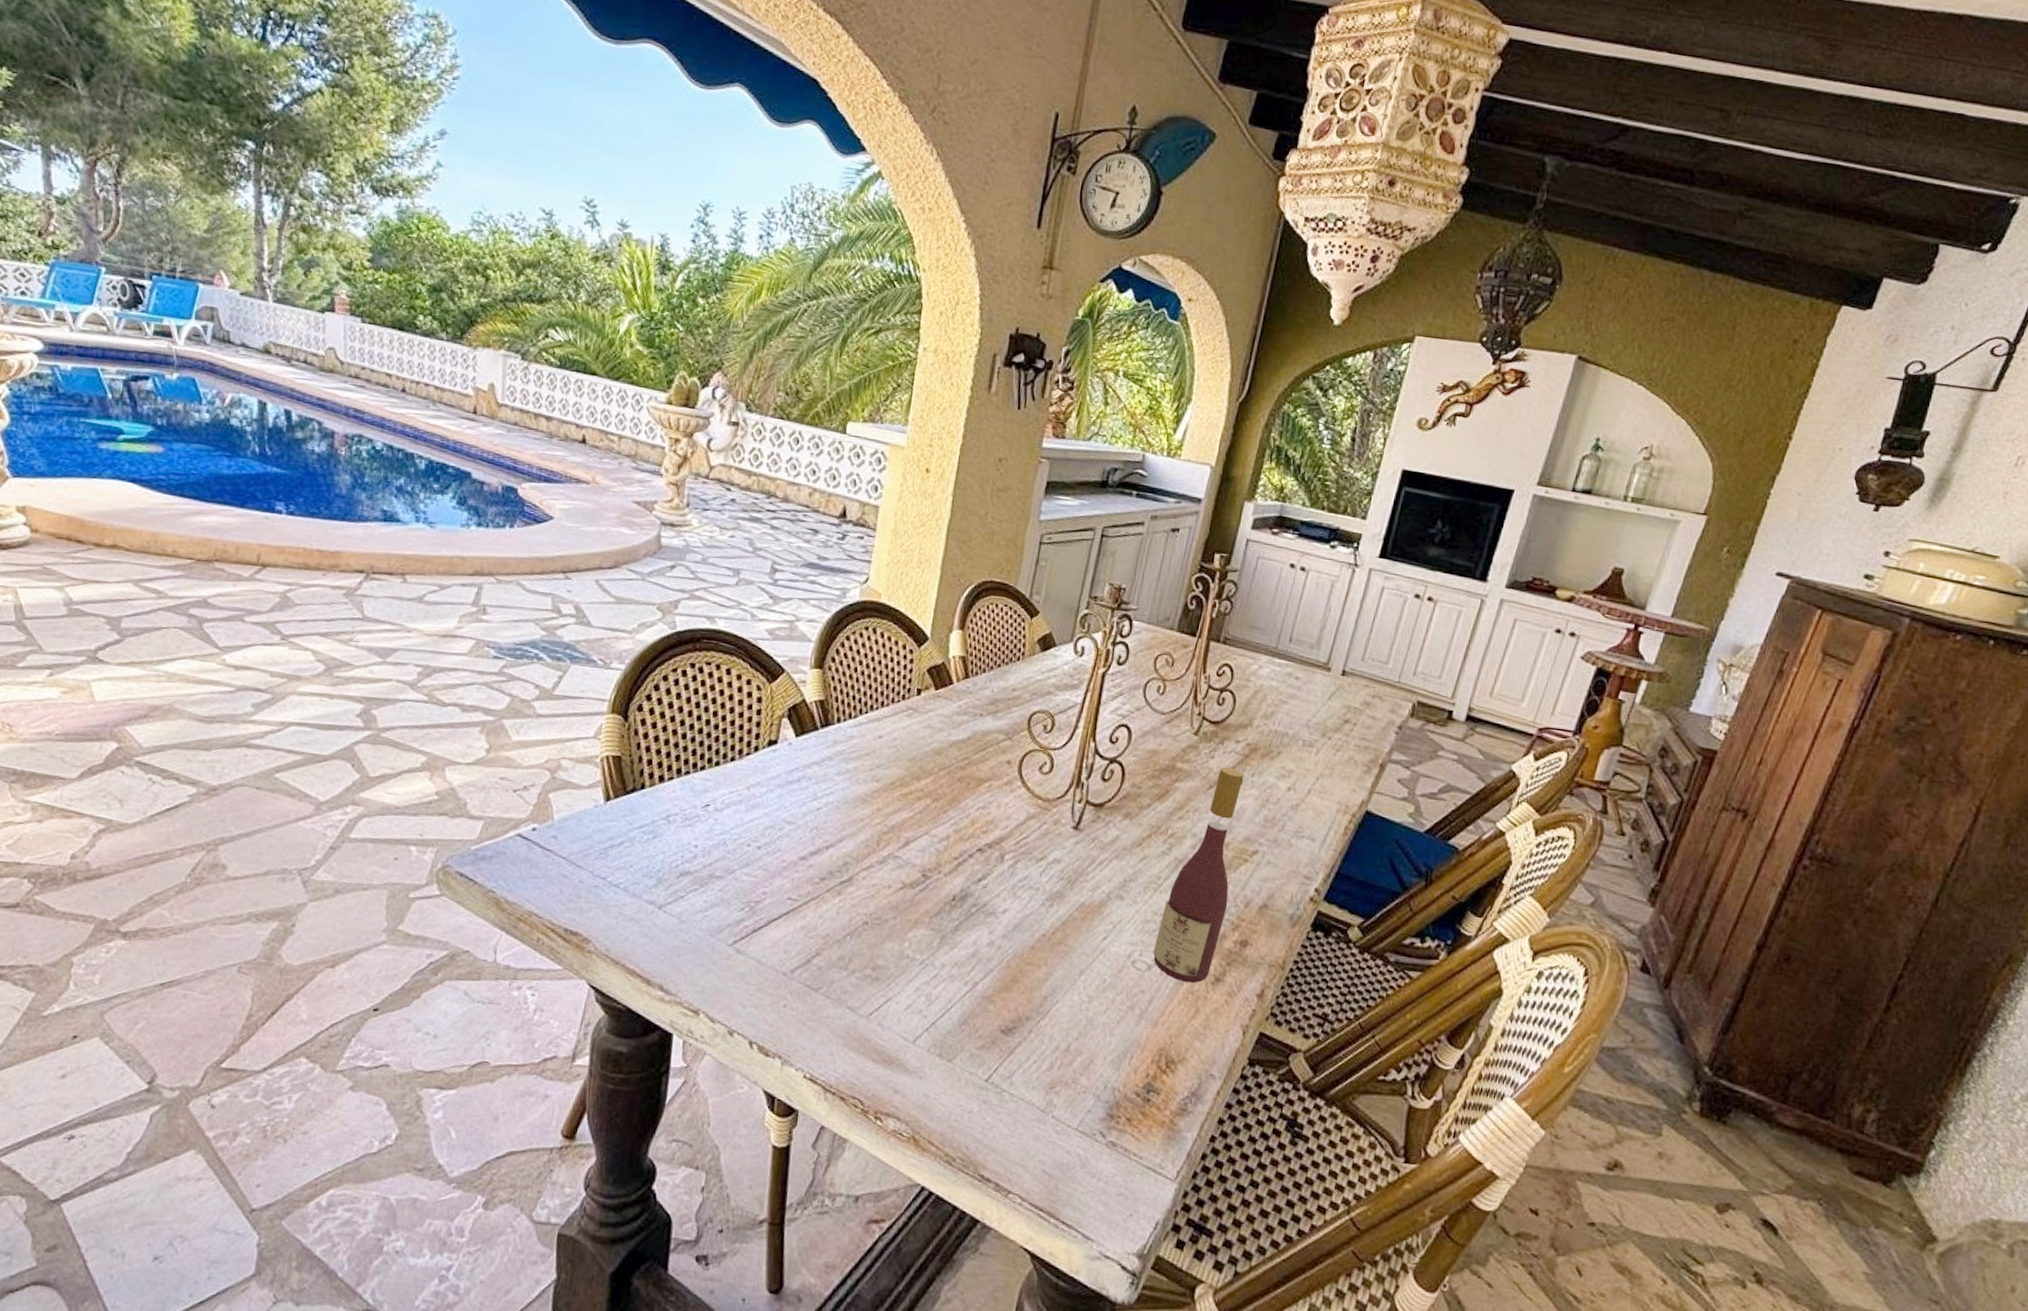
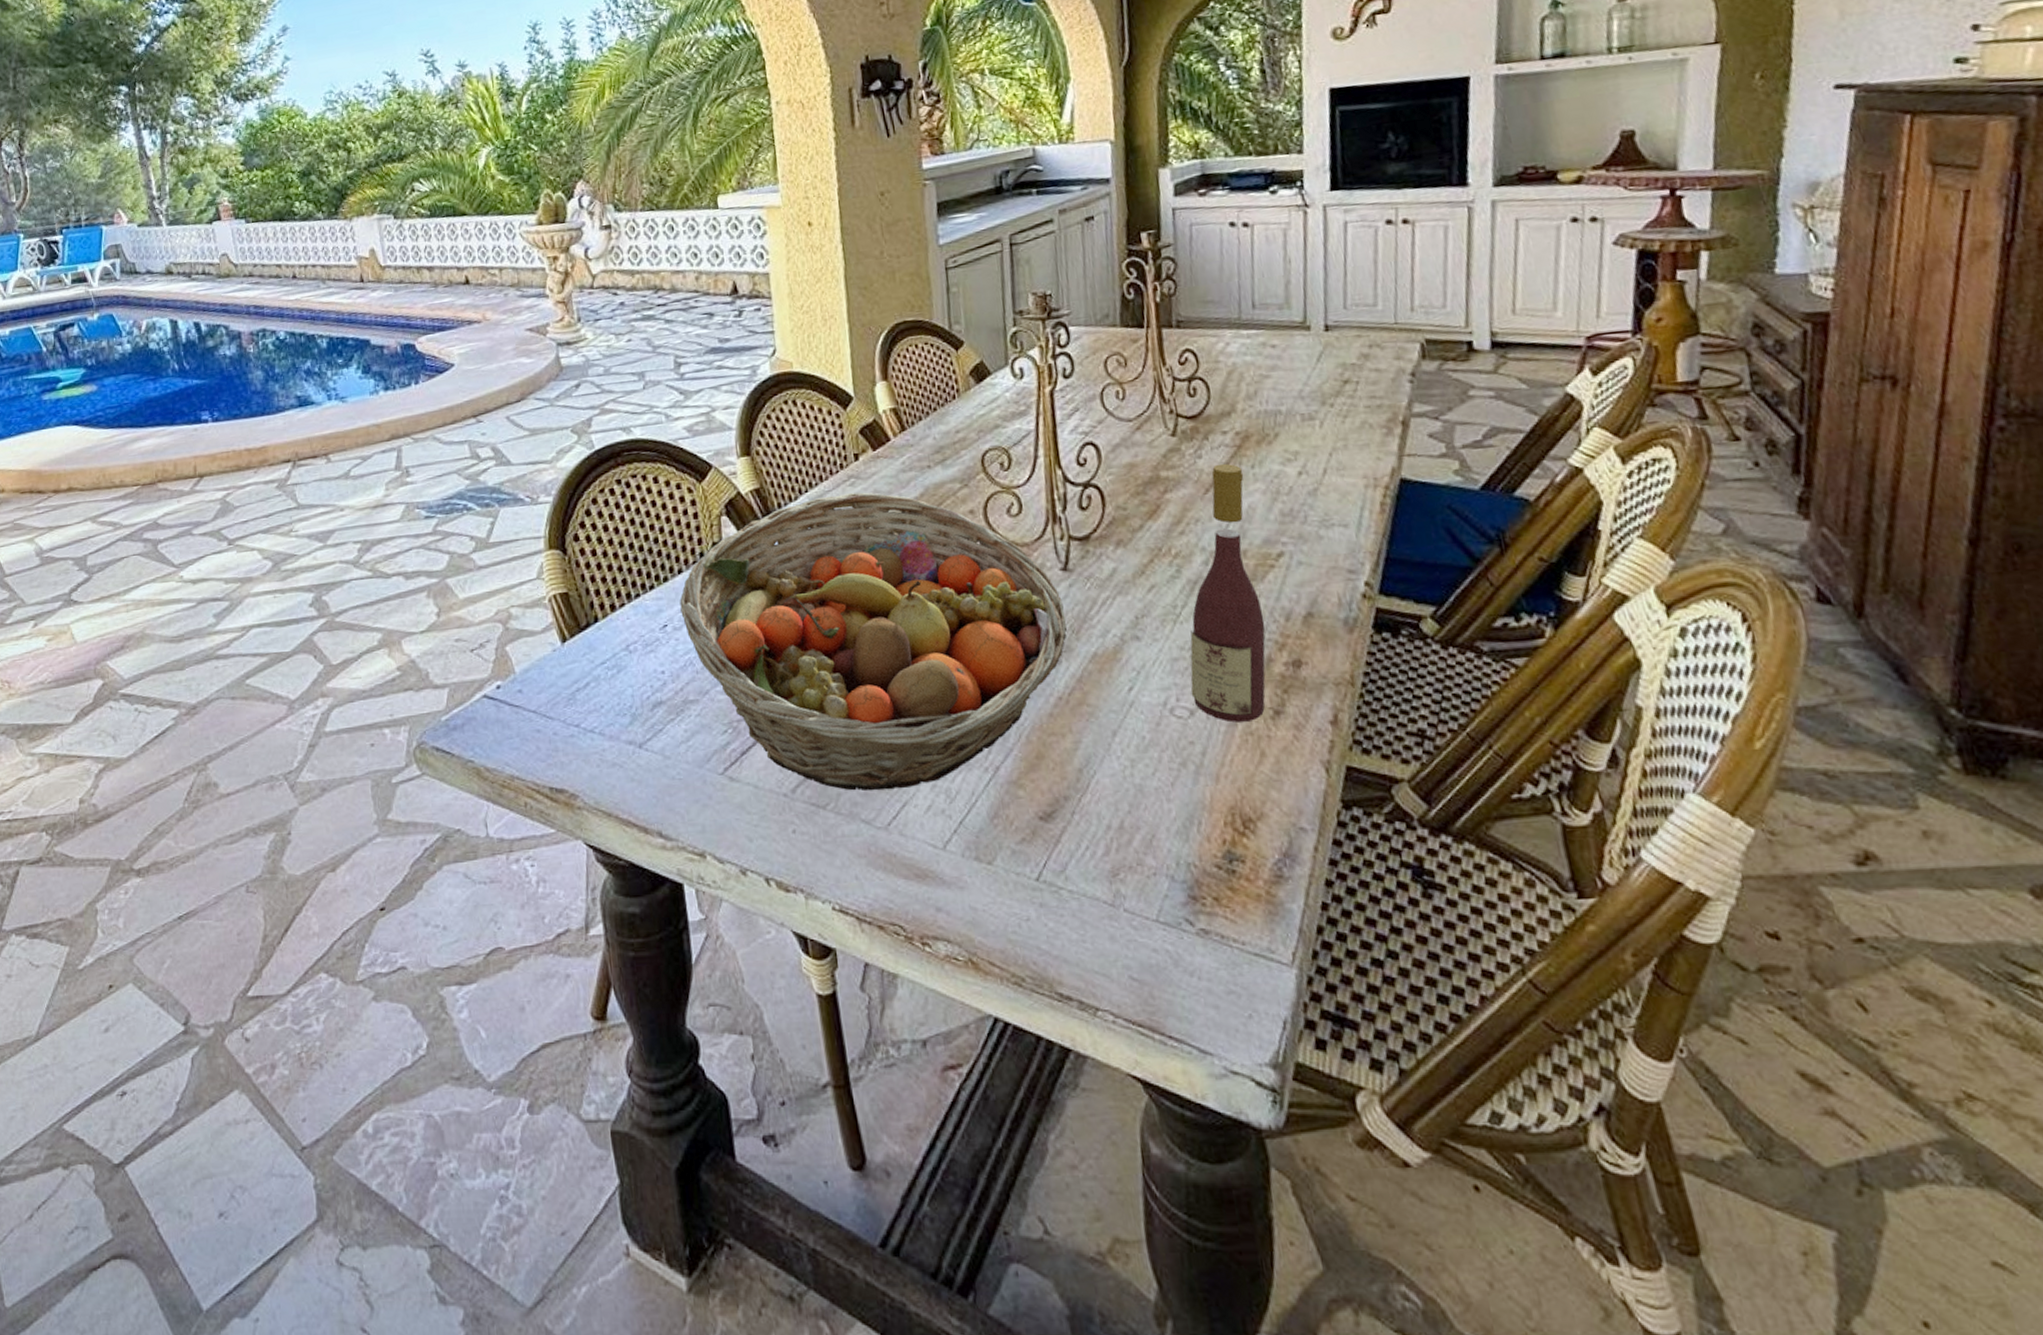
fruit basket: none [725,720,1067,987] -> present [679,492,1068,791]

